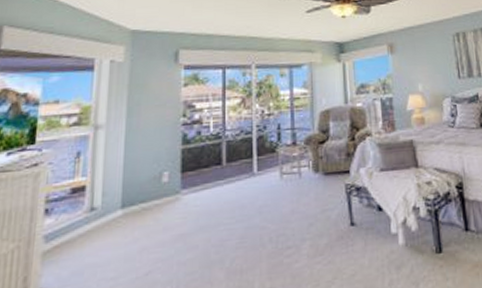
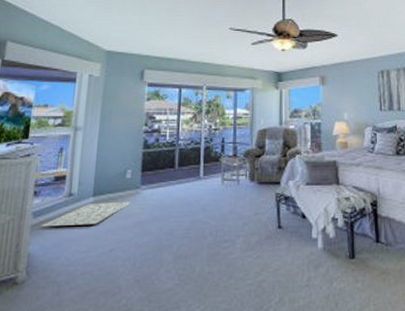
rug: none [53,210,169,253] -> present [39,201,131,227]

